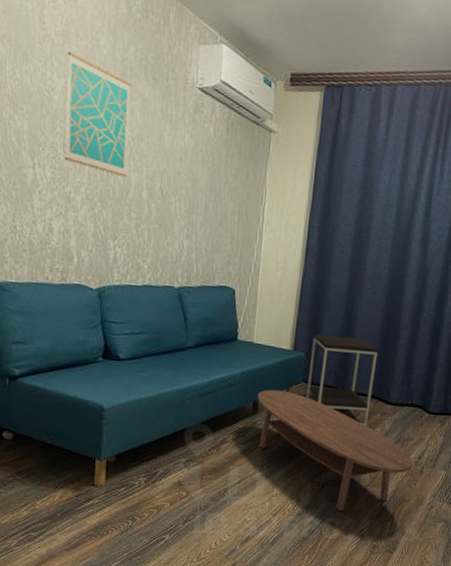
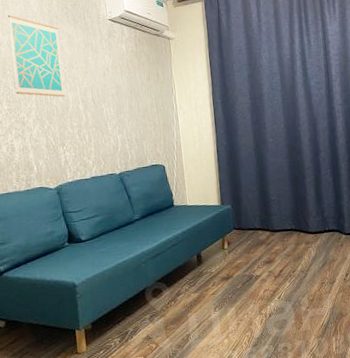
coffee table: present [257,389,413,511] -> none [199,240,342,336]
side table: present [306,334,378,427] -> none [235,184,296,257]

